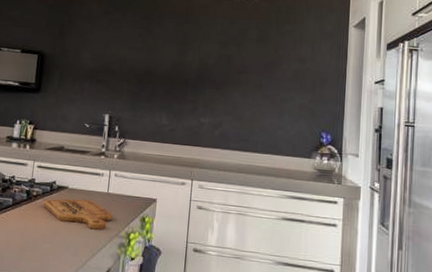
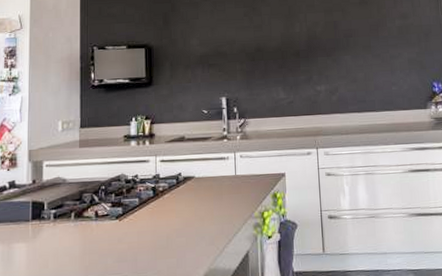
cutting board: present [43,199,113,230] -> none [171,186,244,215]

